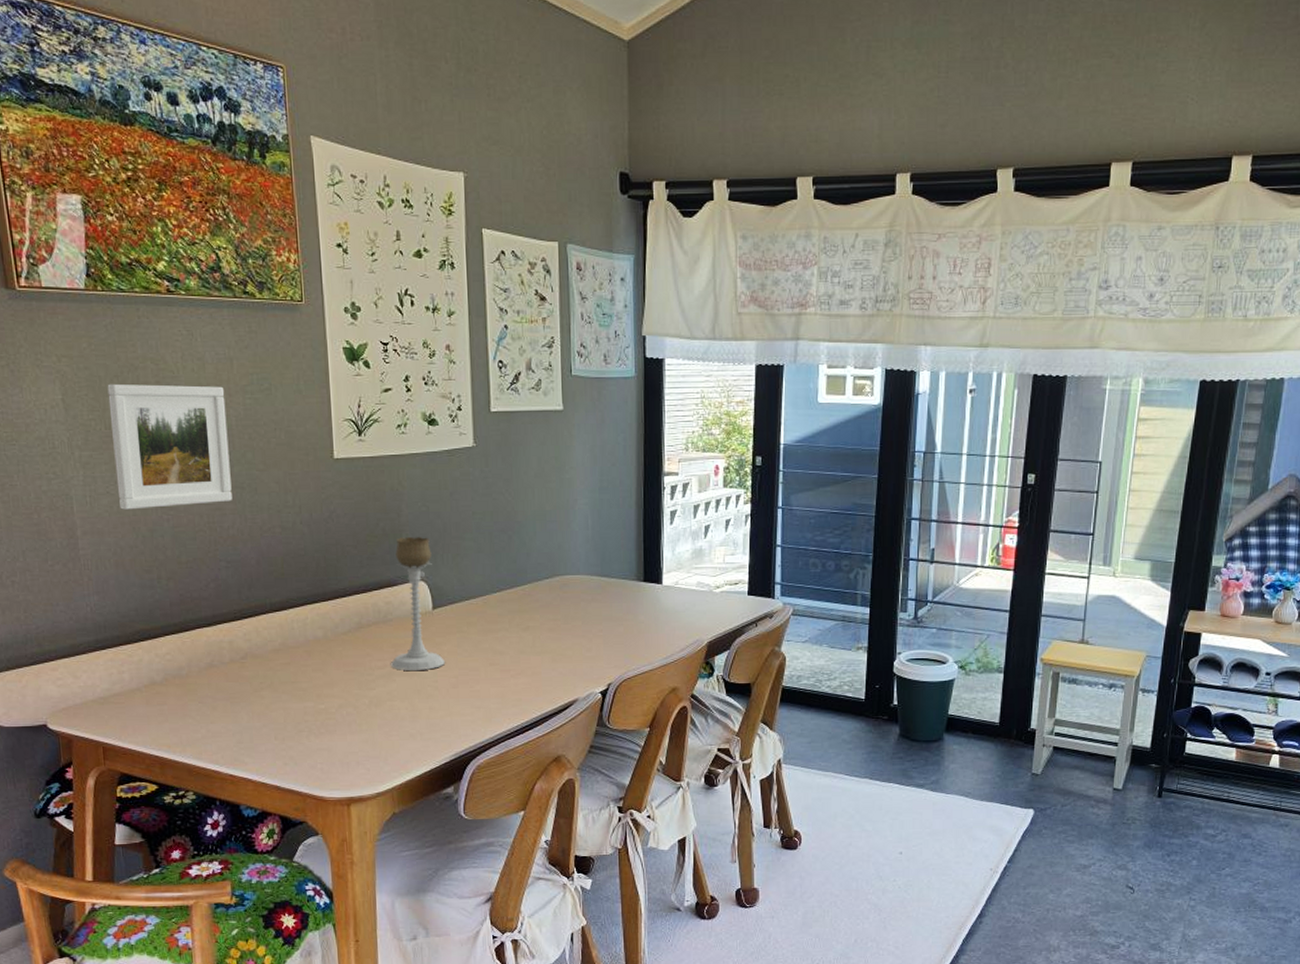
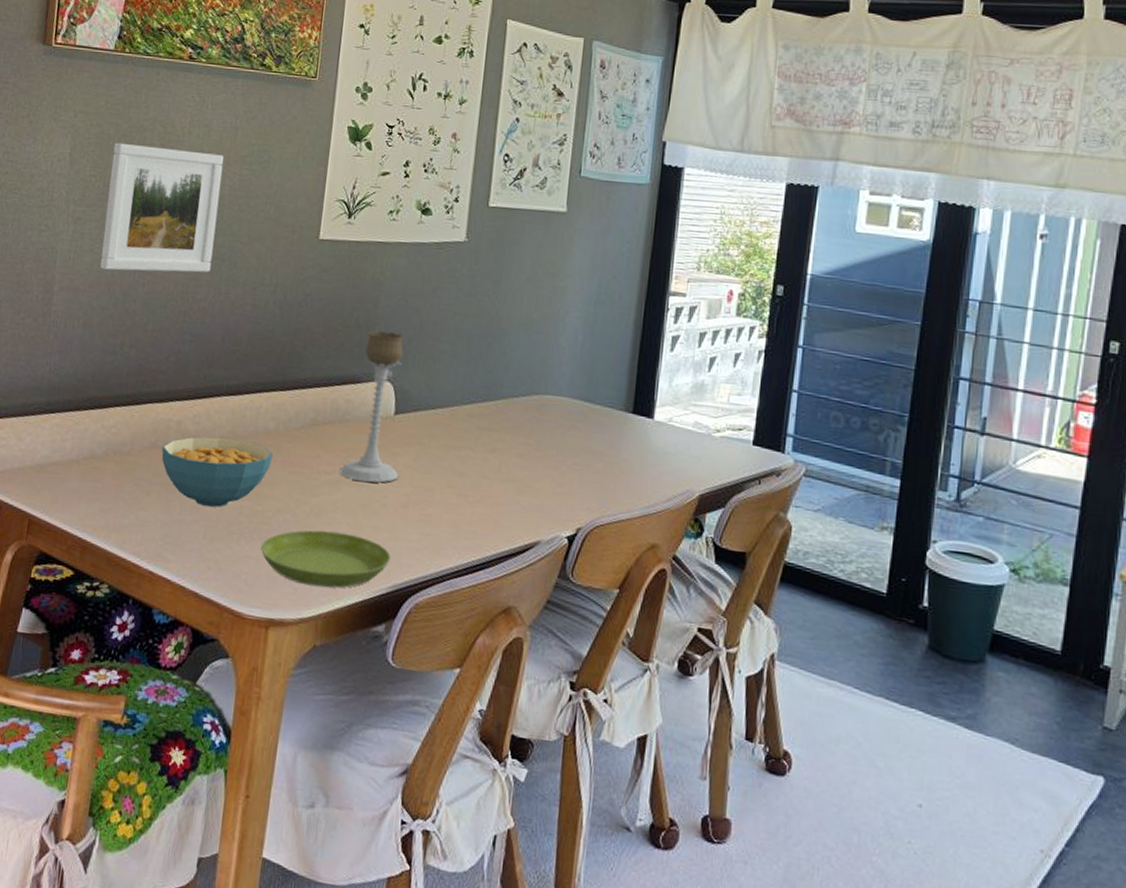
cereal bowl: none [219,649,327,713] -> present [161,436,274,508]
saucer: none [330,716,450,765] -> present [261,530,391,588]

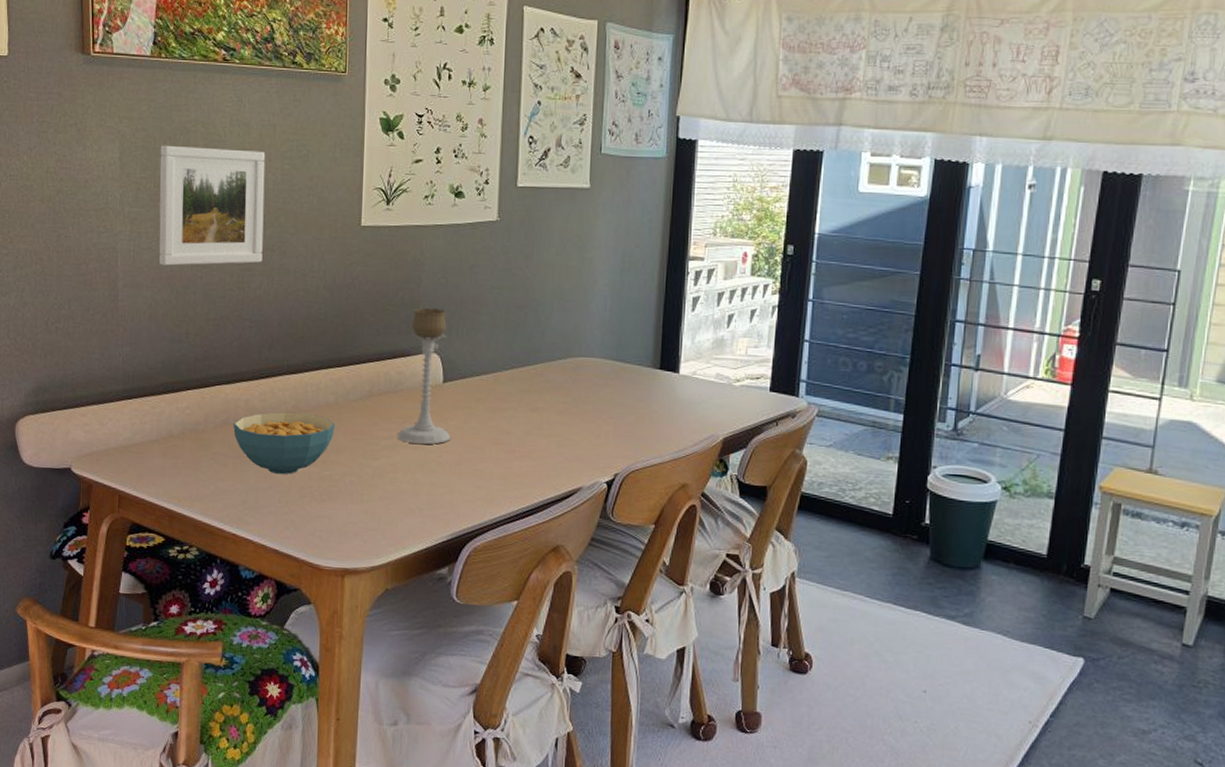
saucer: present [261,530,391,588] -> none [331,489,449,539]

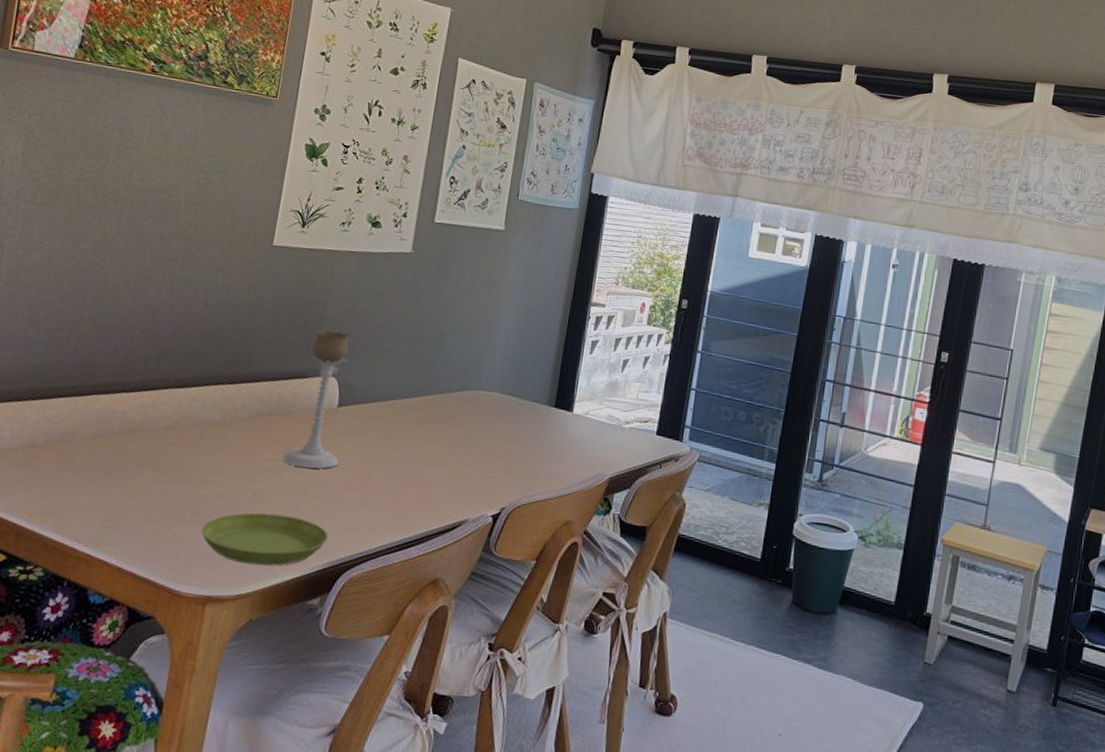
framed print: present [159,145,266,266] -> none [49,146,183,273]
cereal bowl: present [233,411,336,475] -> none [104,426,219,493]
saucer: none [331,489,449,539] -> present [201,512,329,566]

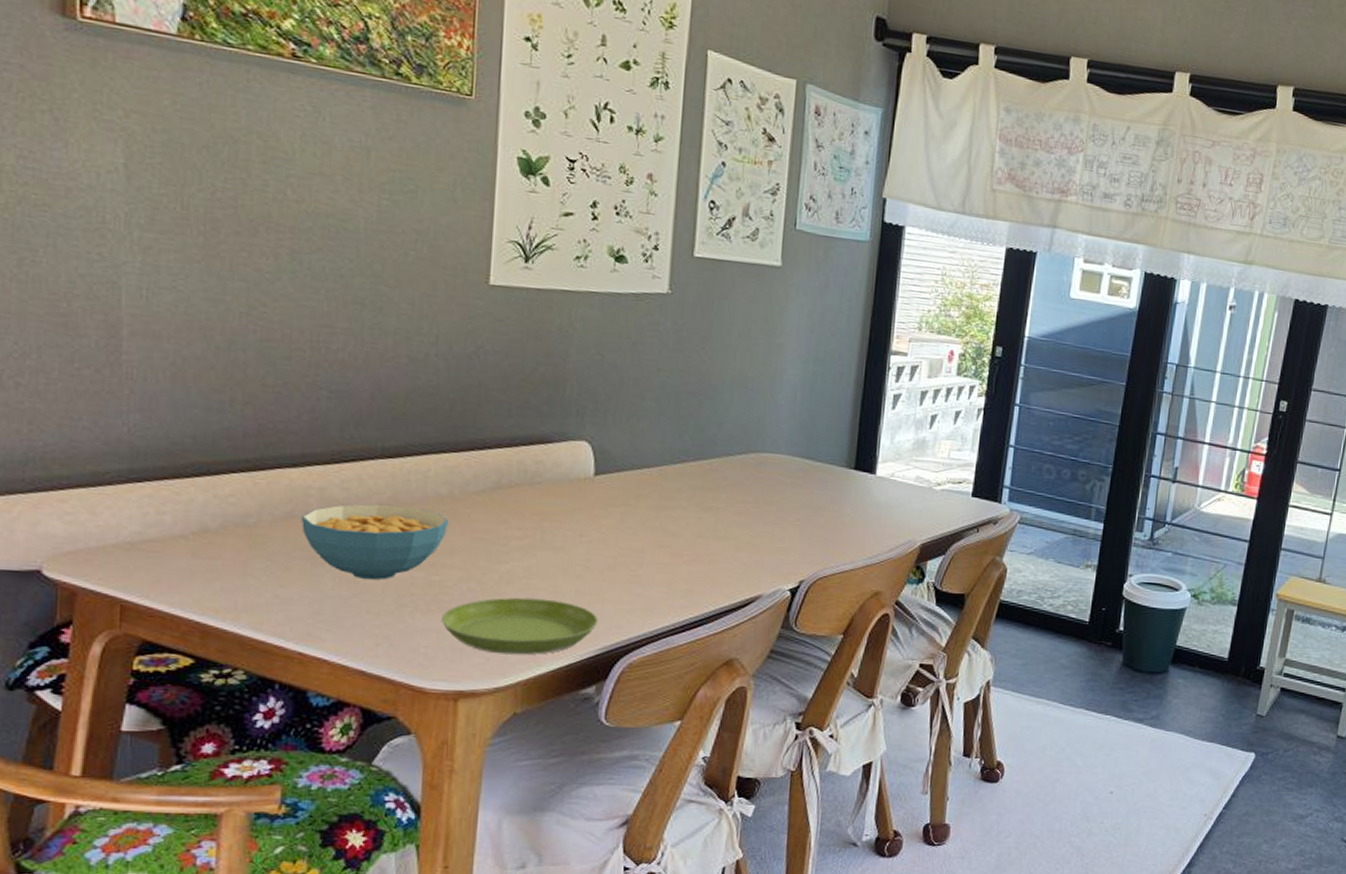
cereal bowl: none [104,426,219,493] -> present [301,504,449,581]
candle holder: present [282,330,350,469] -> none [531,387,604,546]

